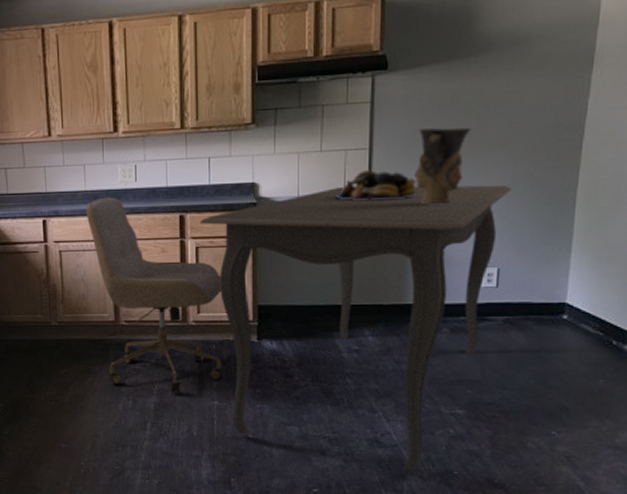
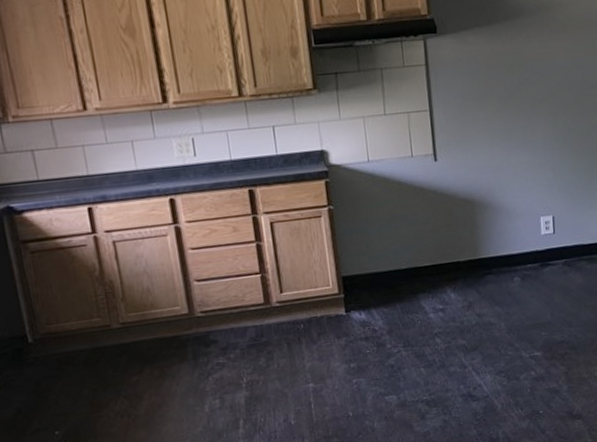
chair: present [85,197,222,394] -> none [139,175,314,385]
dining table: present [199,185,512,471] -> none [271,139,555,419]
fruit bowl: present [335,170,417,201] -> none [403,131,477,163]
vase: present [414,127,471,205] -> none [471,87,516,162]

